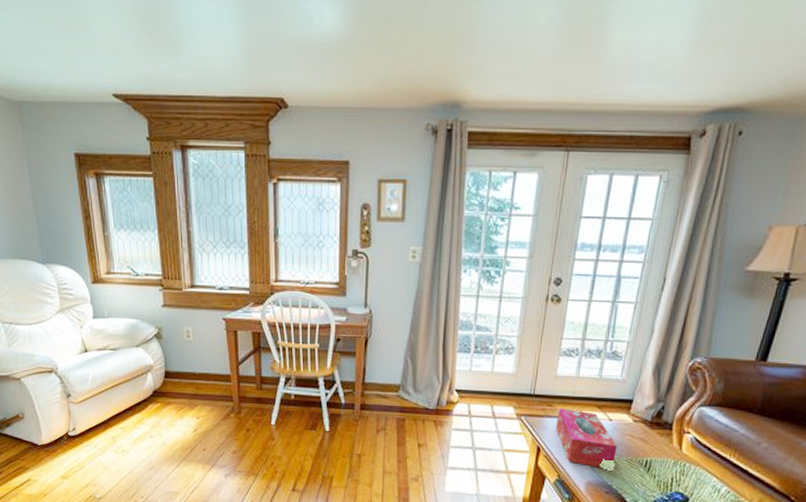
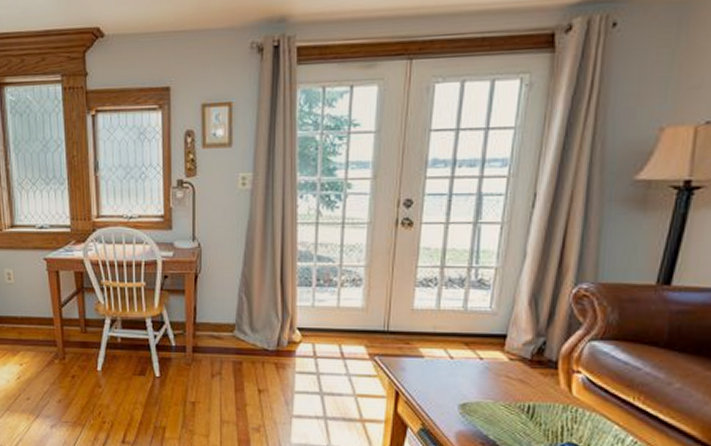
tissue box: present [555,409,617,468] -> none [415,347,491,414]

